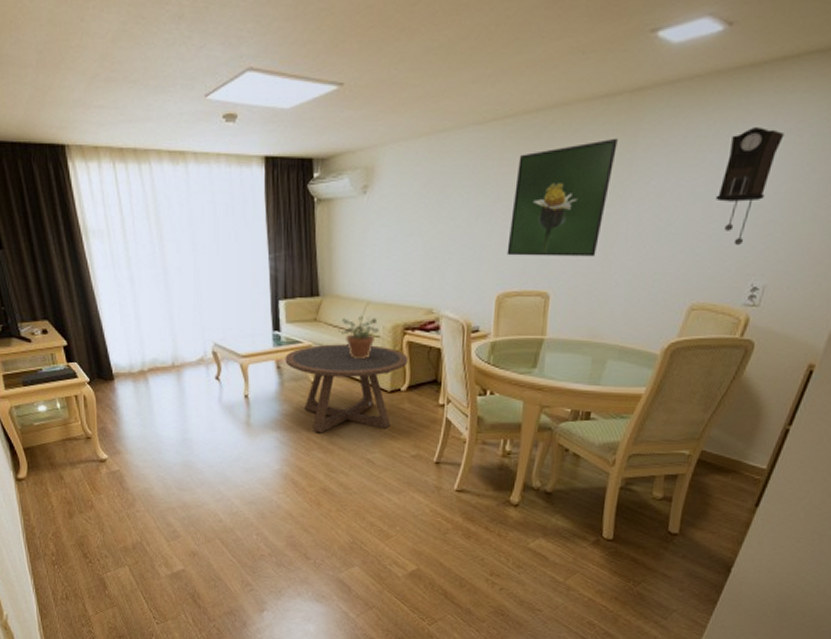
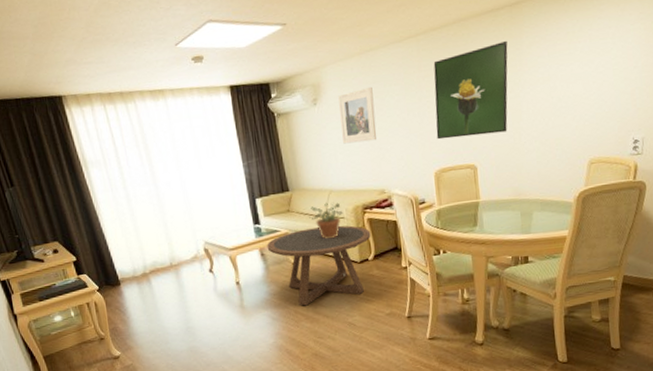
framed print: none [392,178,438,247] -> present [338,86,377,144]
pendulum clock: present [715,127,784,245] -> none [591,21,632,109]

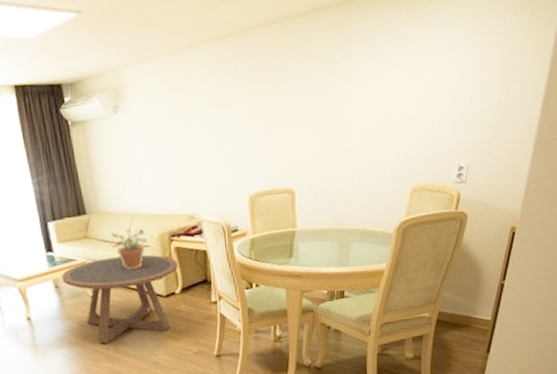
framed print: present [338,86,377,144] -> none [143,94,186,161]
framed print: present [433,40,508,140] -> none [251,46,333,159]

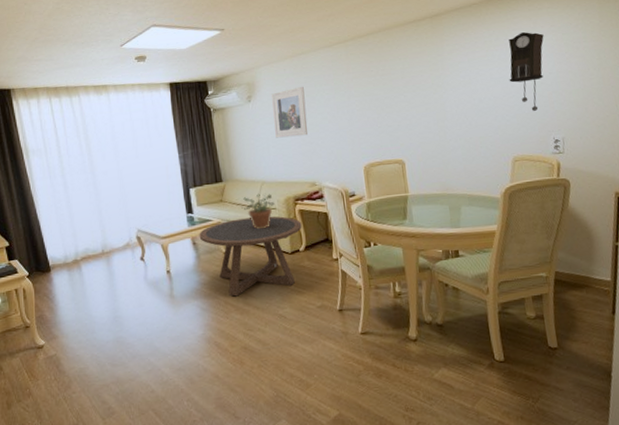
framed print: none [143,94,186,161] -> present [272,86,308,138]
pendulum clock: none [419,30,465,132] -> present [509,32,544,111]

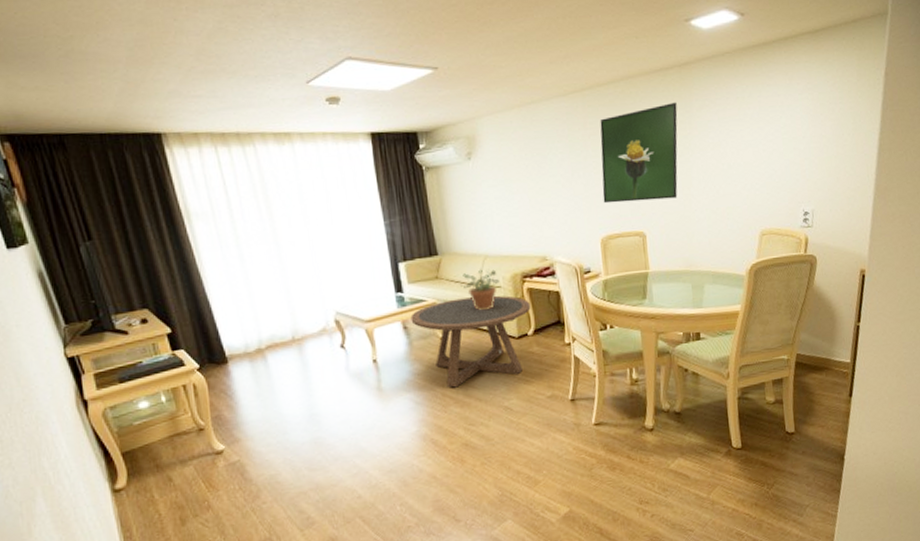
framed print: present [272,86,308,138] -> none [496,142,538,204]
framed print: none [361,47,433,136] -> present [600,102,678,204]
pendulum clock: present [509,32,544,111] -> none [761,89,800,179]

